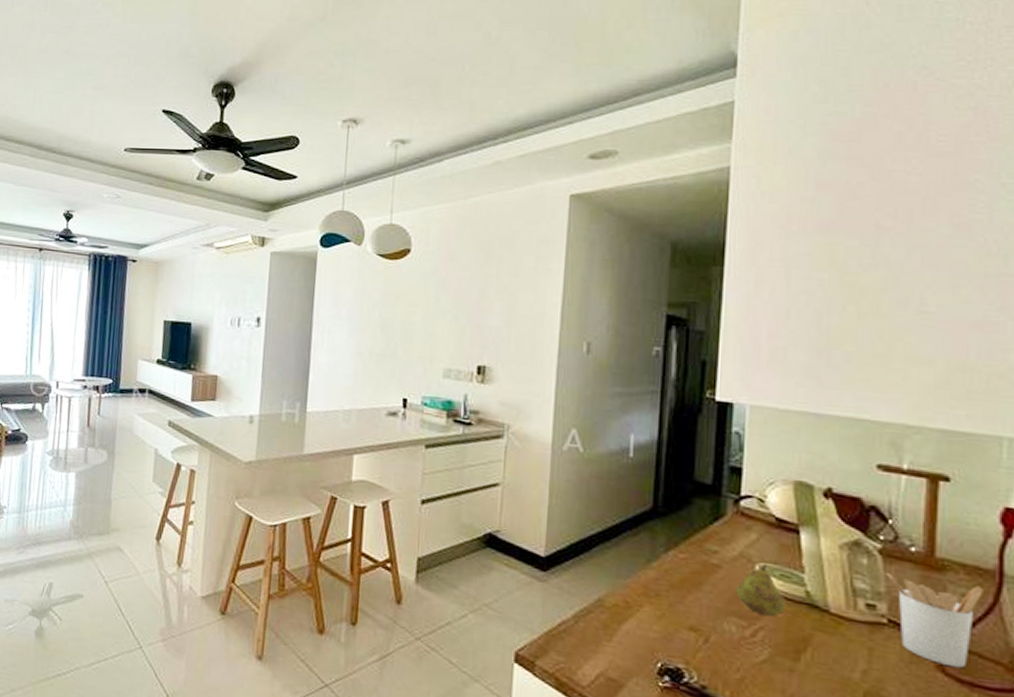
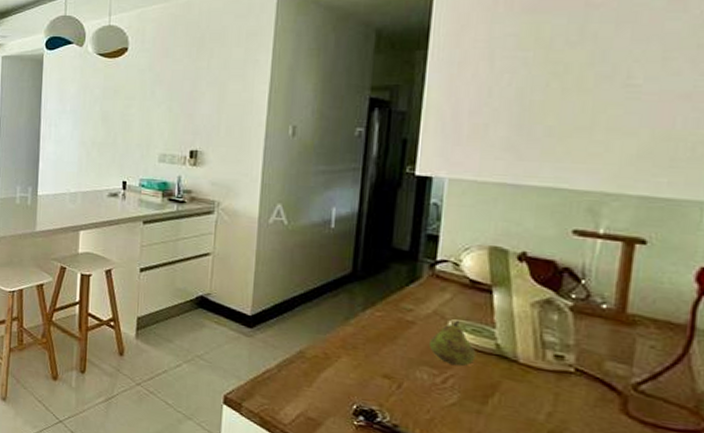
utensil holder: present [886,573,983,669] -> none [576,328,673,412]

